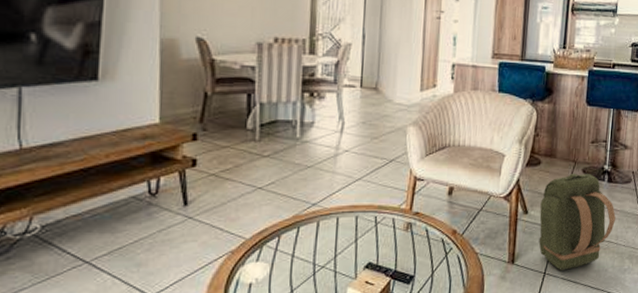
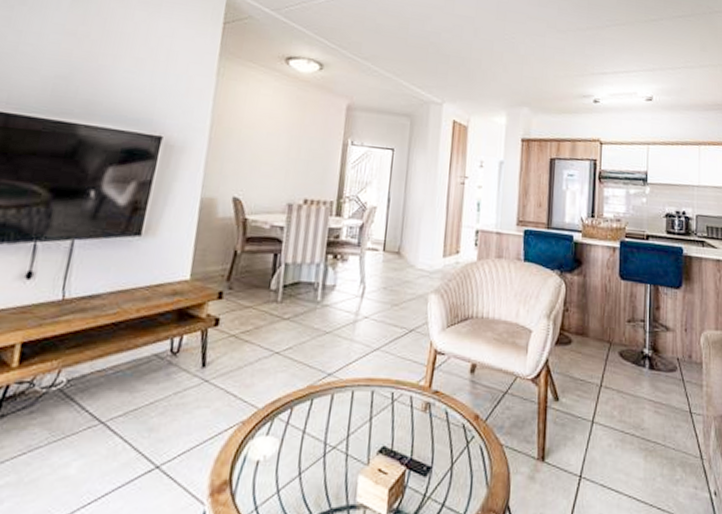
backpack: present [538,173,616,270] -> none [572,355,661,475]

